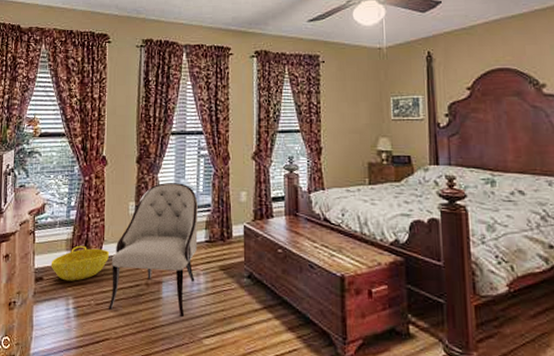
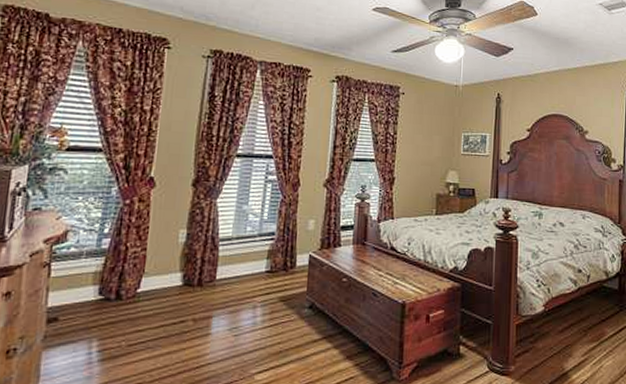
basket: present [51,245,110,281] -> none [70,279,151,321]
armchair: present [108,183,198,316] -> none [143,209,261,352]

